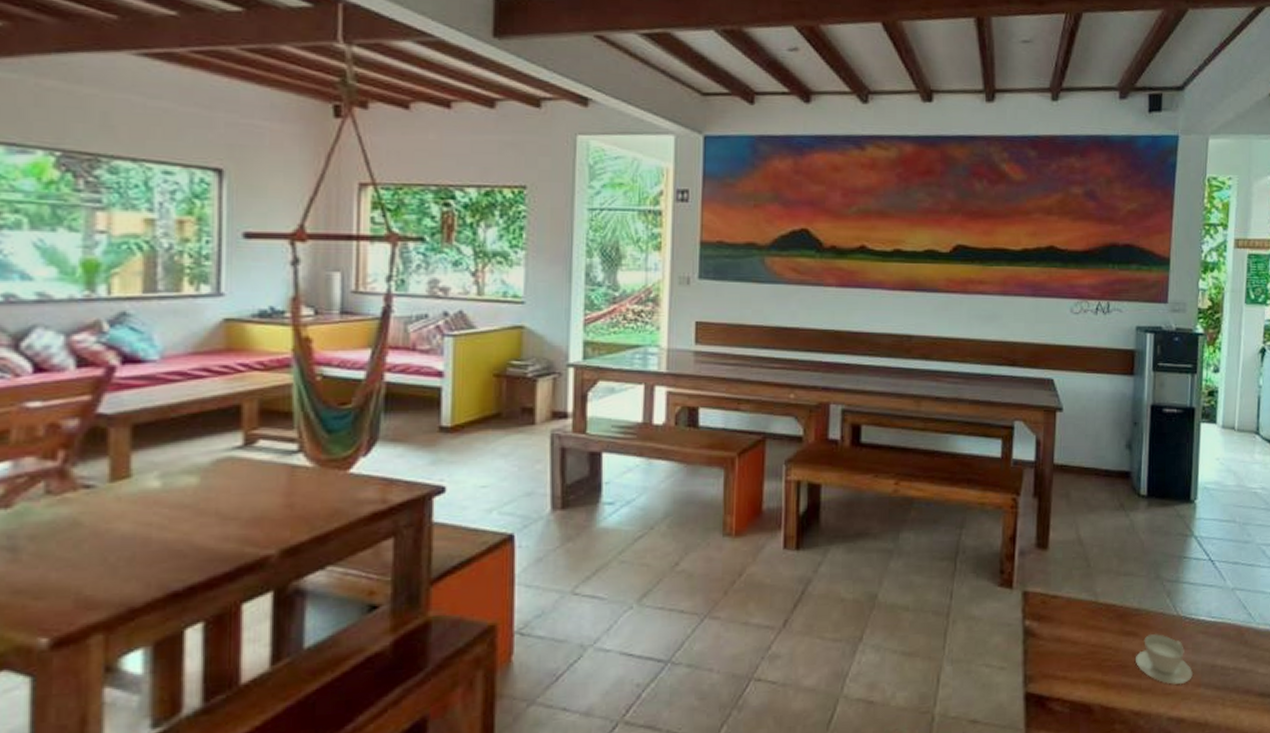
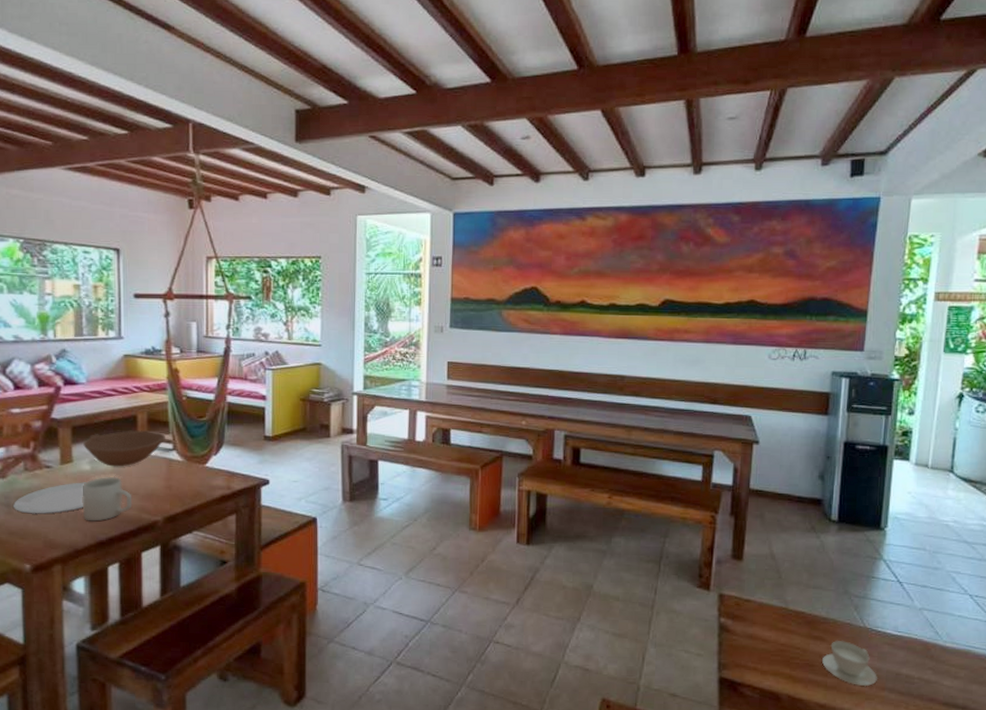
plate: none [21,506,153,560] -> present [12,482,86,514]
mug: none [144,494,230,564] -> present [82,476,133,522]
bowl: none [150,426,287,481] -> present [83,430,165,467]

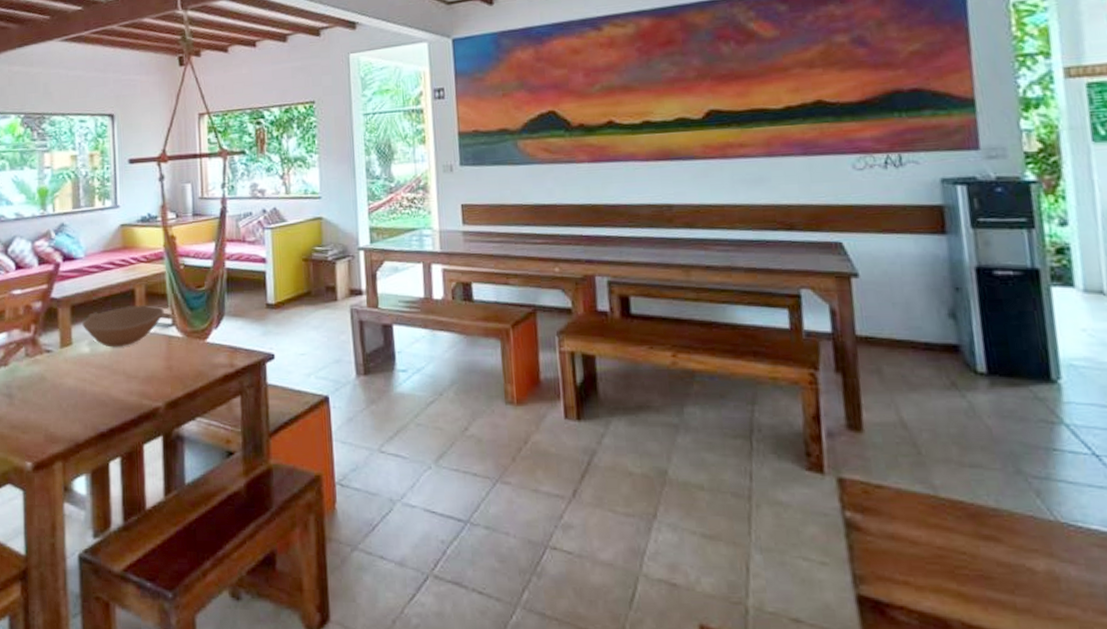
plate: present [12,482,86,514] -> none [14,366,86,405]
mug: present [82,476,133,522] -> none [82,358,133,410]
teacup: present [822,641,877,686] -> none [1002,541,1092,608]

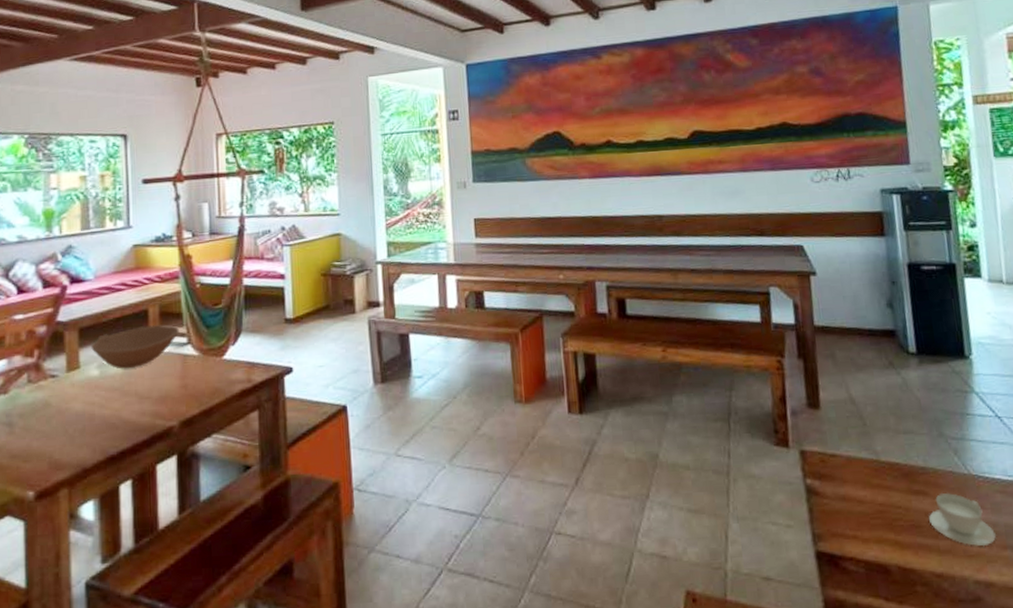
teacup: none [1002,541,1092,608] -> present [929,493,996,546]

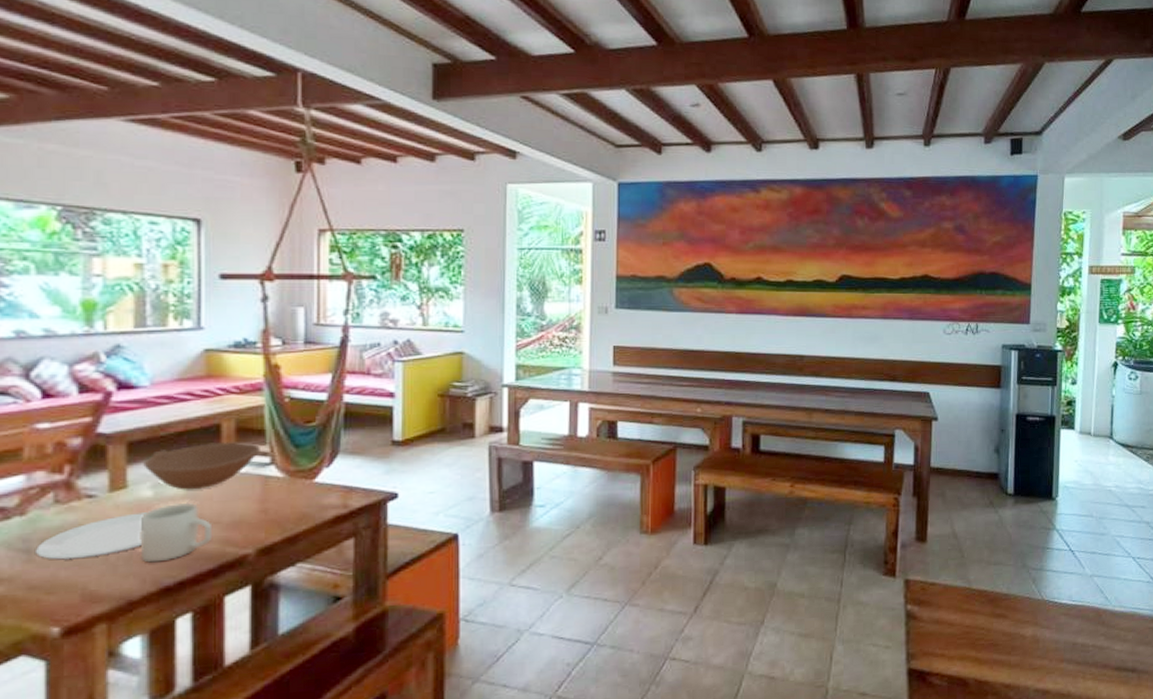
plate: none [15,390,95,432] -> present [34,513,147,560]
mug: none [90,379,145,434] -> present [140,502,213,563]
teacup: present [929,493,996,546] -> none [1006,616,1056,660]

